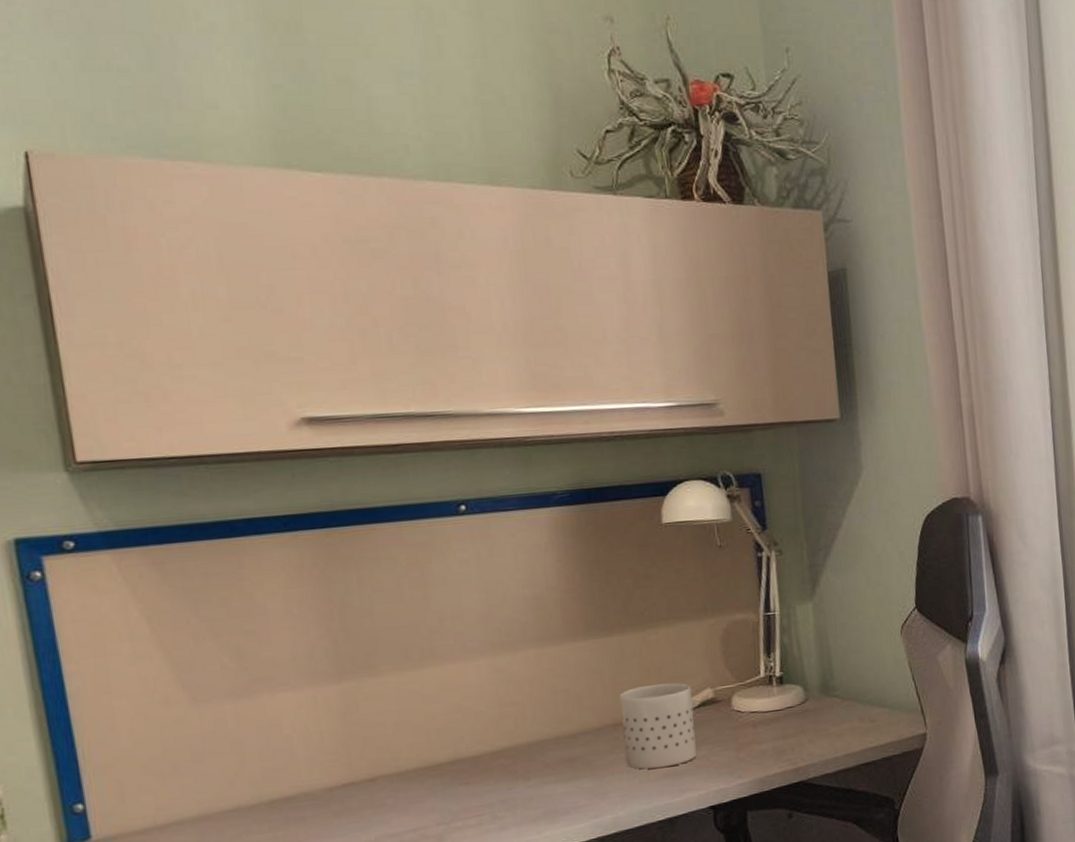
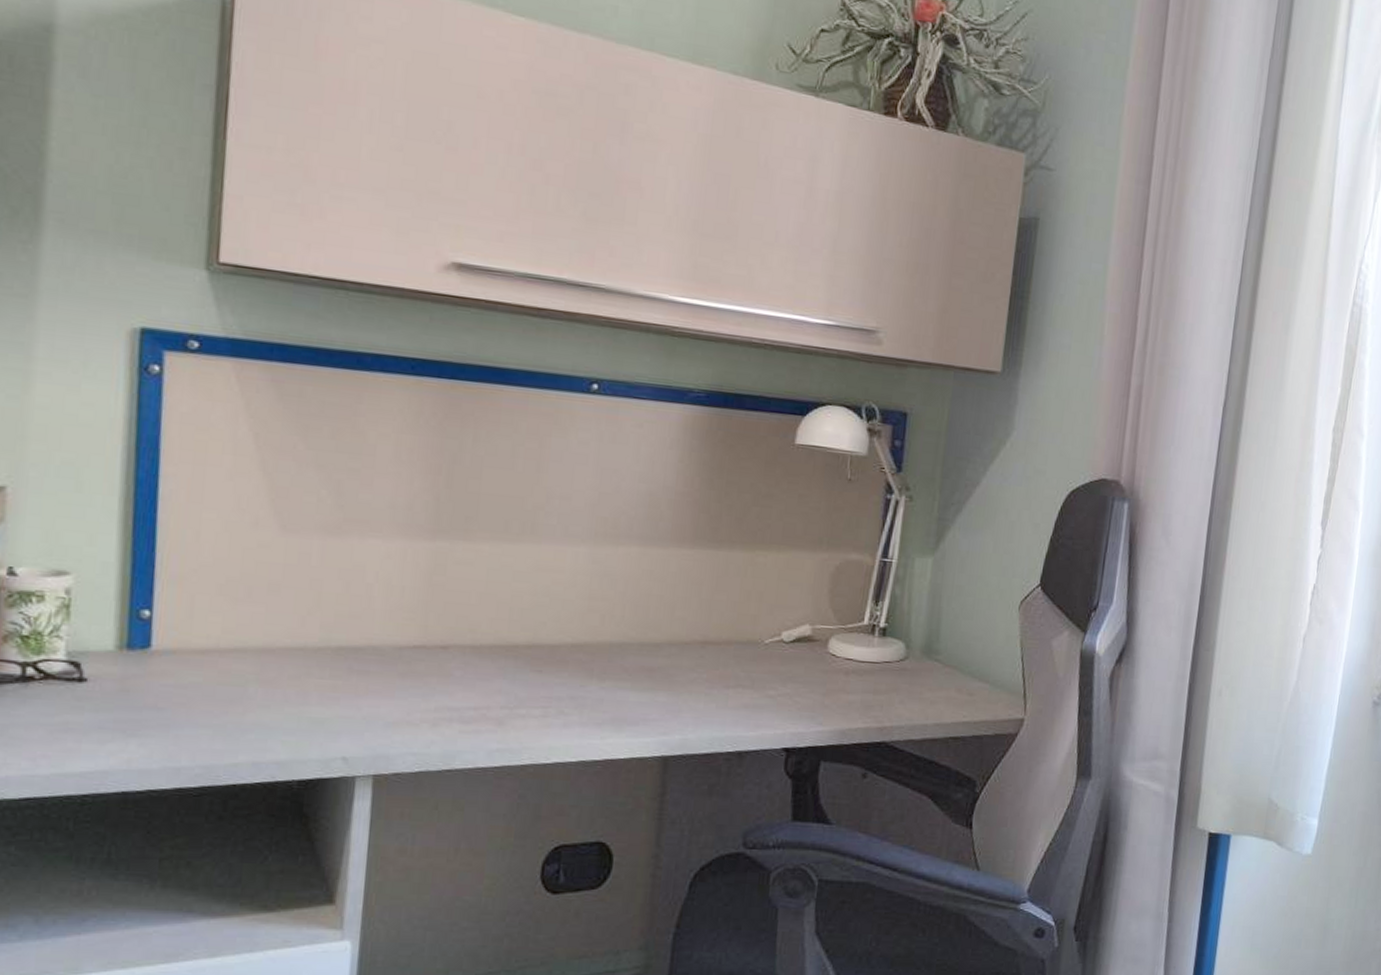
mug: present [619,683,698,770] -> none [707,608,790,698]

